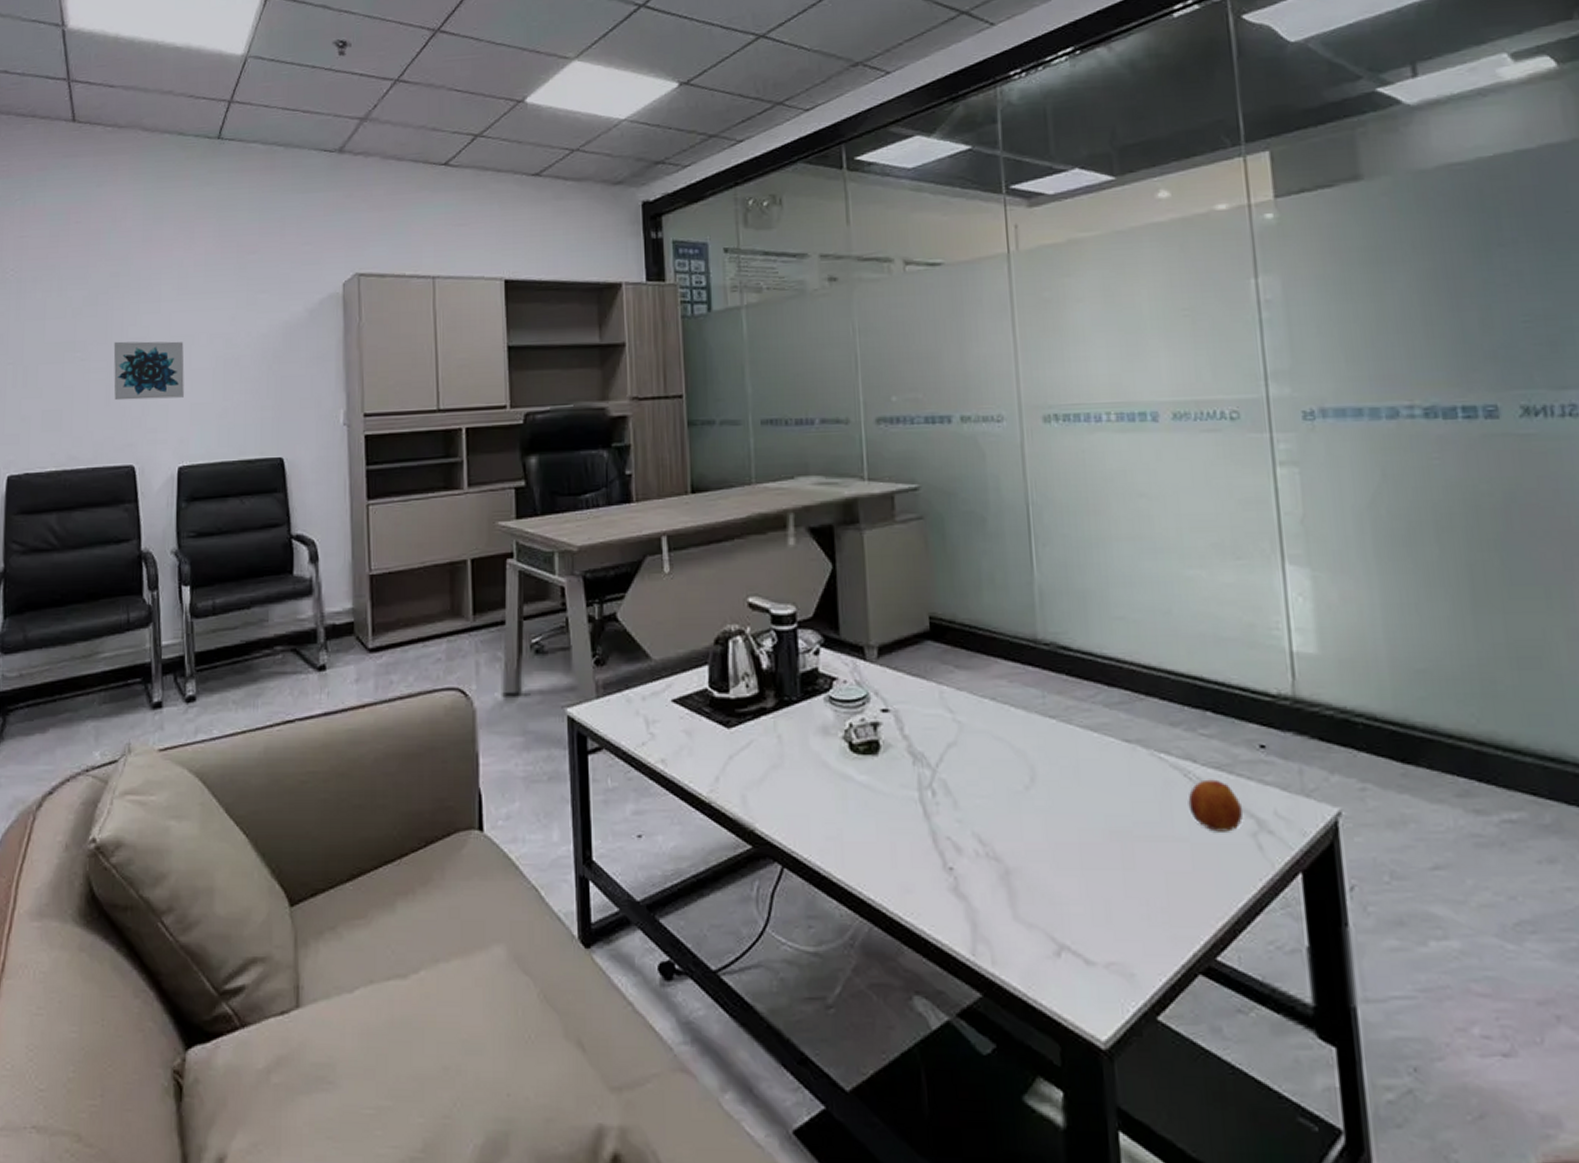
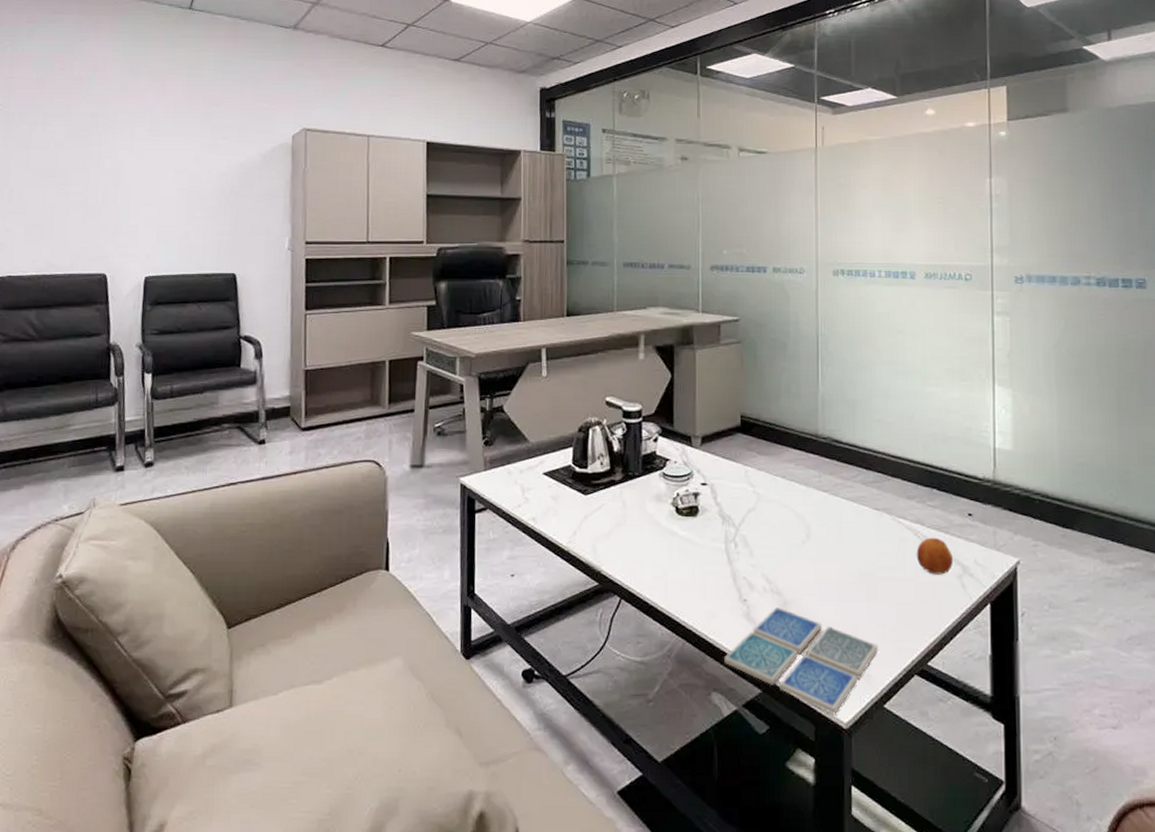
wall art: present [113,341,184,401] -> none [90,171,153,220]
drink coaster: none [927,877,1144,1030] -> present [724,606,878,715]

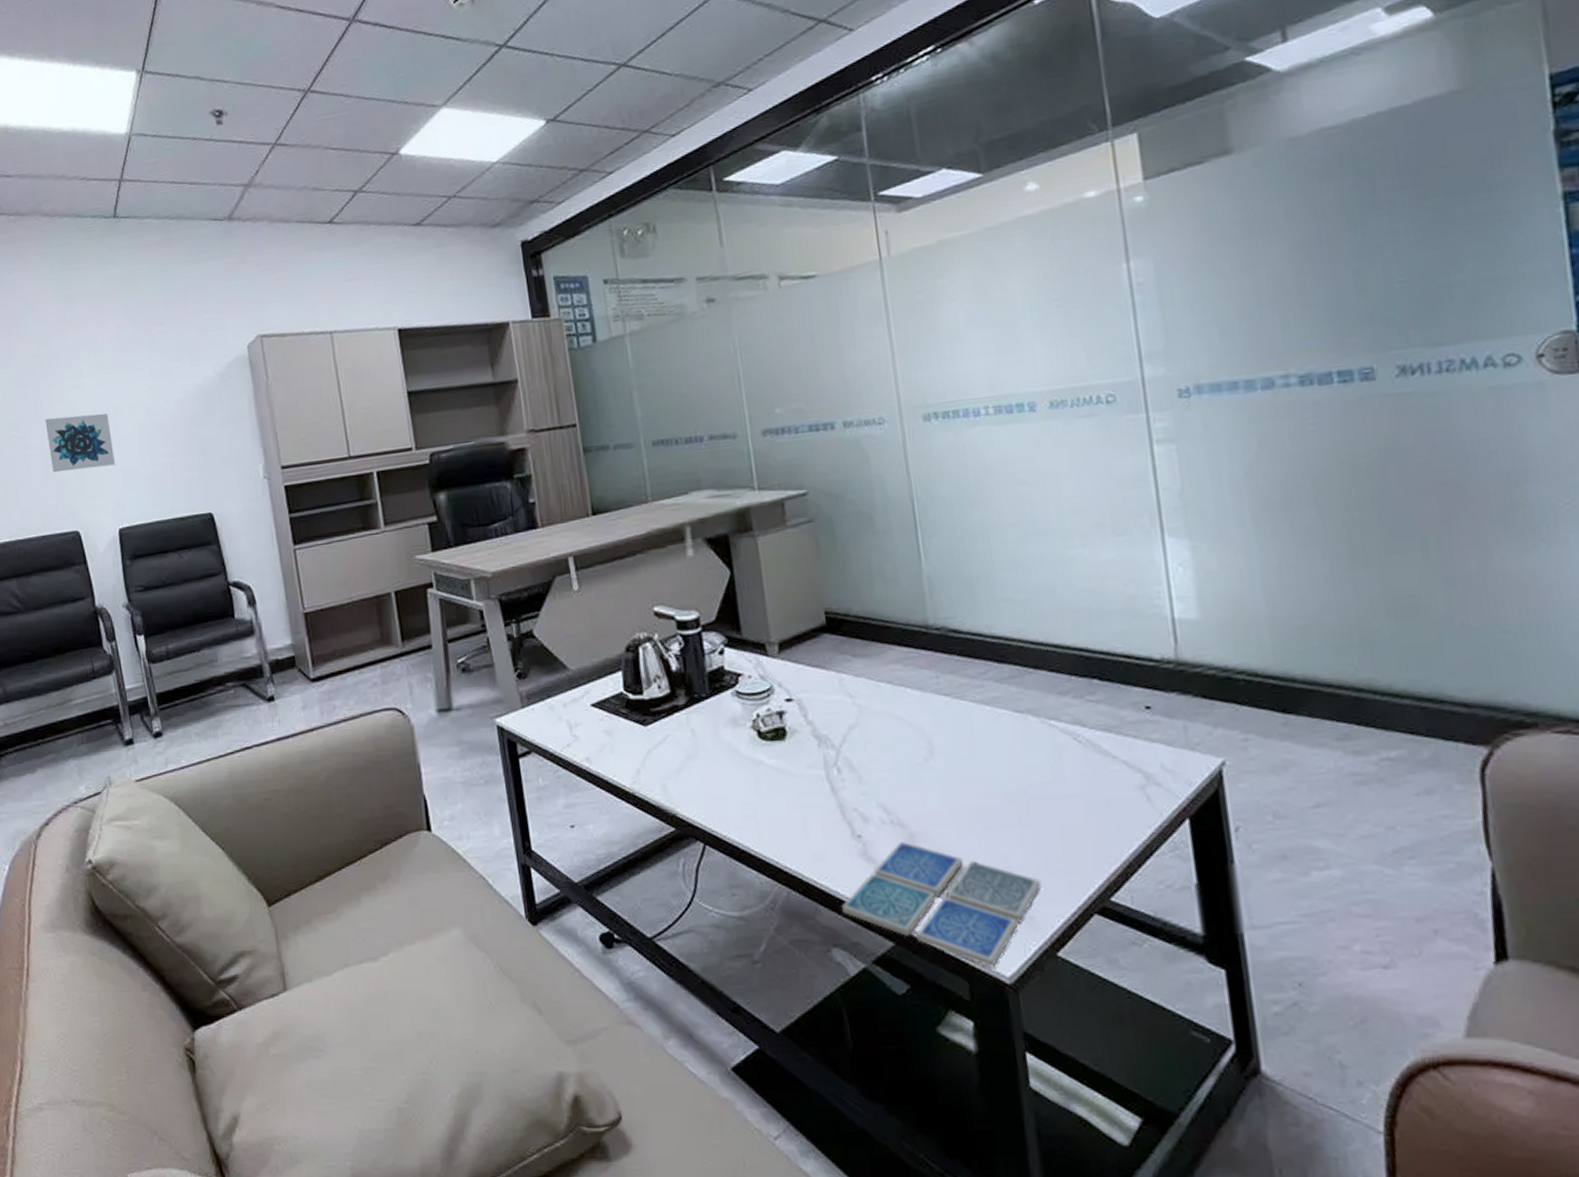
wall art: none [90,171,153,220] -> present [45,413,115,473]
fruit: present [916,537,953,575] -> none [1078,740,1131,788]

